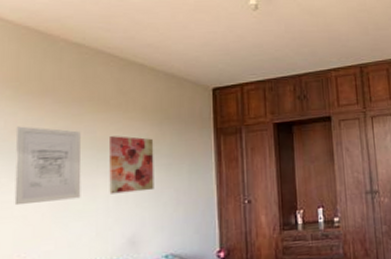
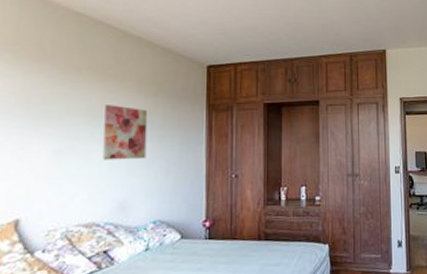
wall art: present [14,126,82,206] -> none [10,89,77,165]

